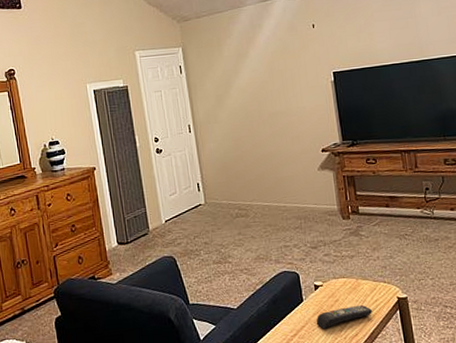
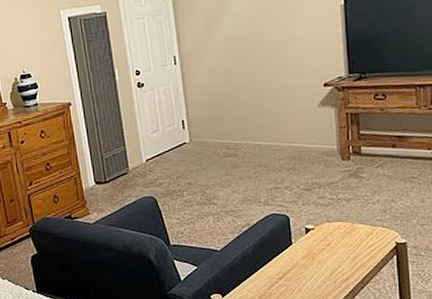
remote control: present [316,304,372,329] -> none [304,249,366,273]

